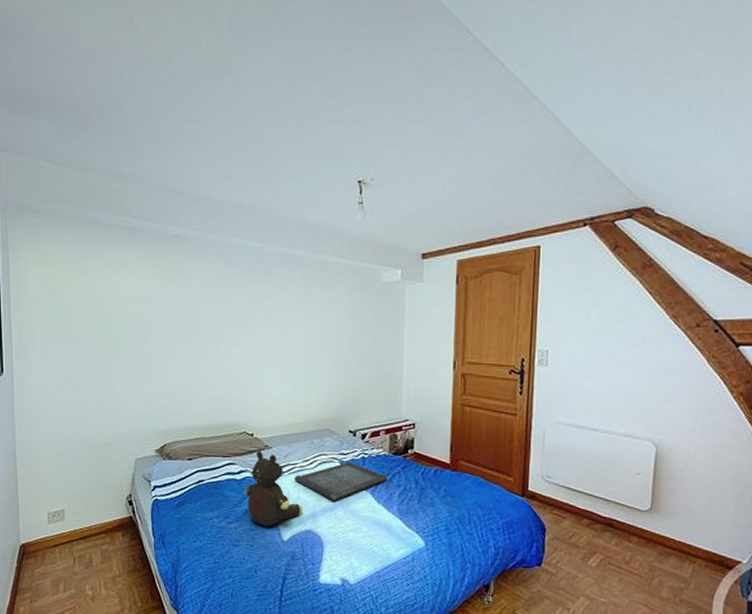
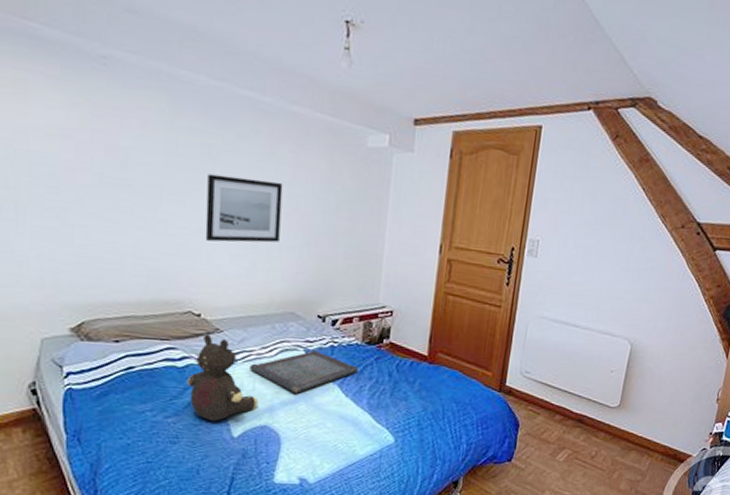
wall art: none [254,317,315,372] -> present [205,174,283,243]

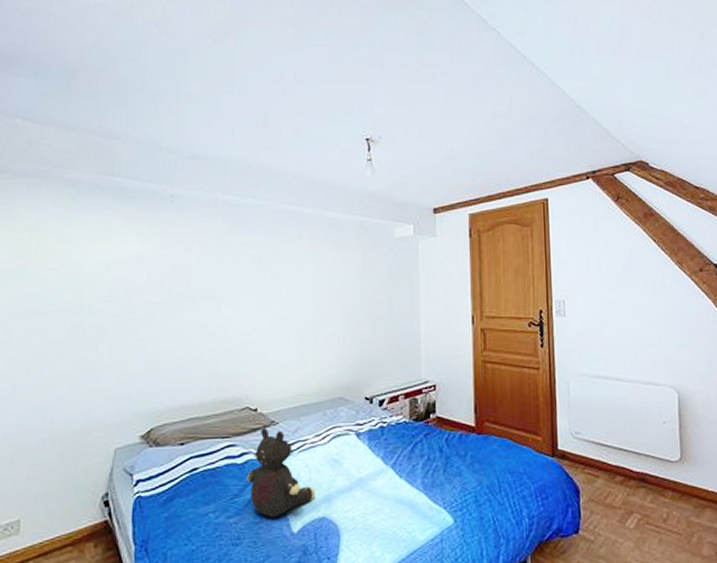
wall art: present [205,174,283,243] -> none [258,278,324,338]
serving tray: present [250,350,358,394] -> none [305,433,409,480]

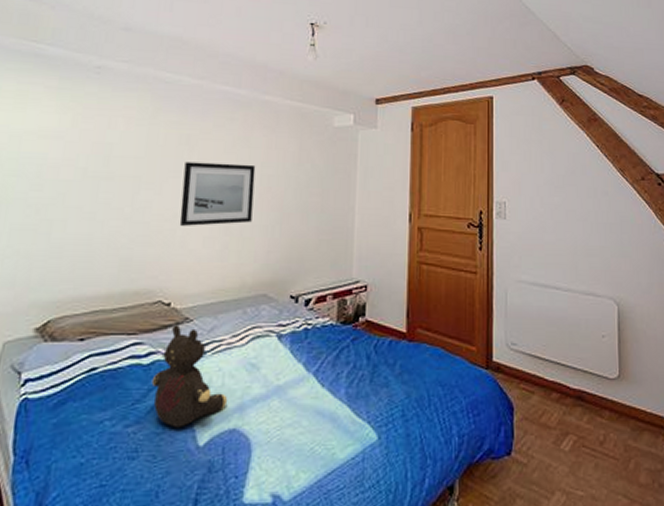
wall art: none [258,278,324,338] -> present [179,161,256,226]

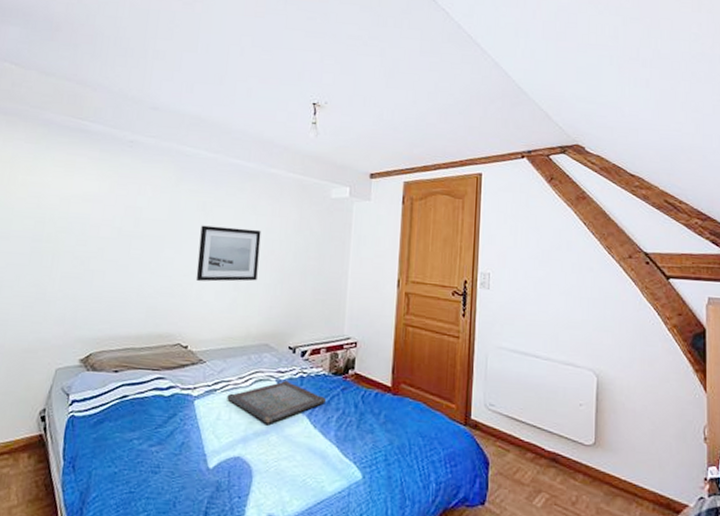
teddy bear: present [151,325,228,428] -> none [171,365,234,452]
serving tray: none [219,335,334,387] -> present [227,381,326,424]

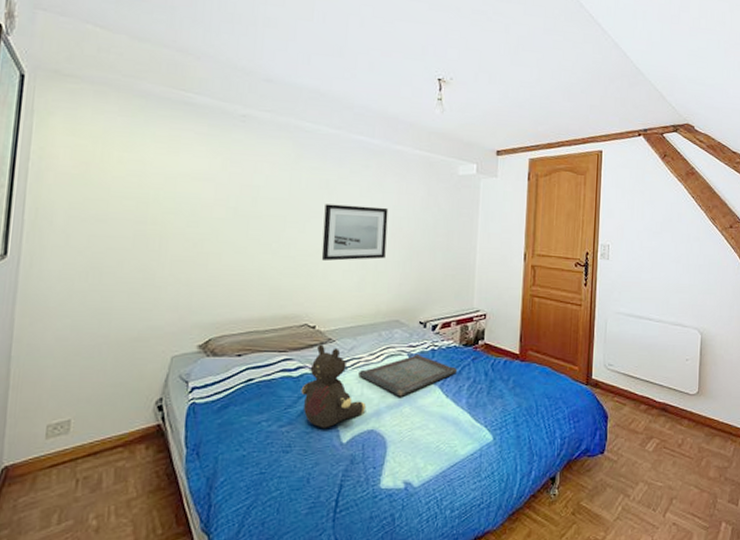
teddy bear: none [171,365,234,452] -> present [301,344,367,428]

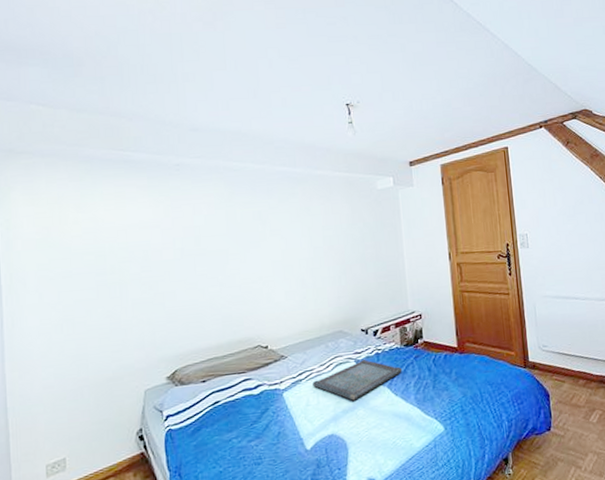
teddy bear: present [301,344,367,428] -> none [263,362,324,438]
wall art: present [321,204,389,261] -> none [261,229,322,285]

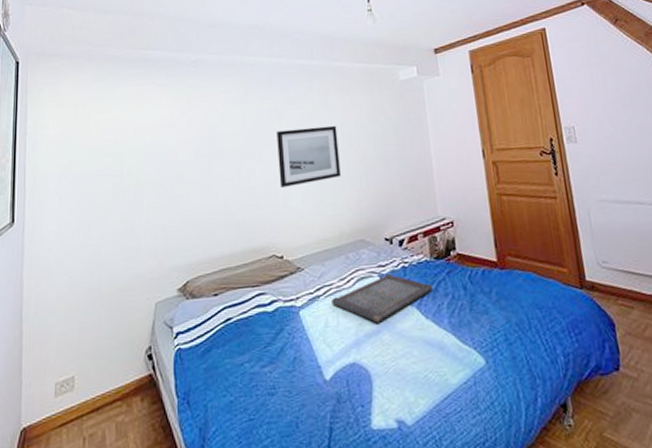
wall art: none [261,229,322,285] -> present [276,125,341,187]

